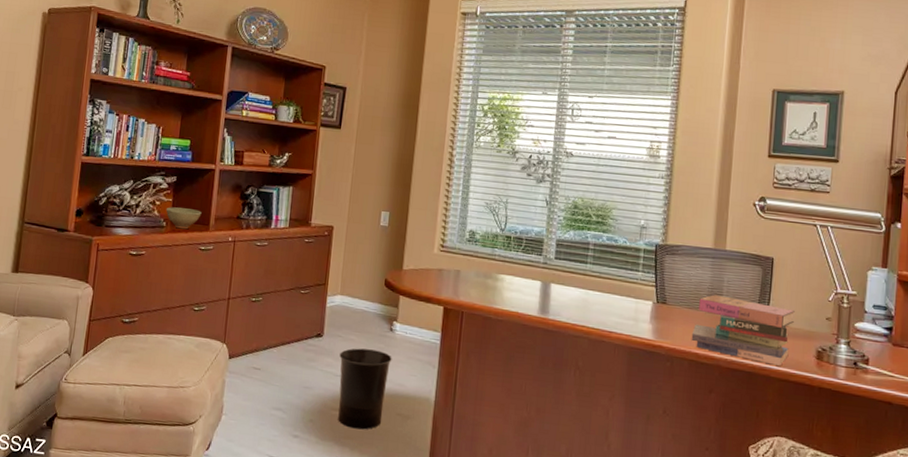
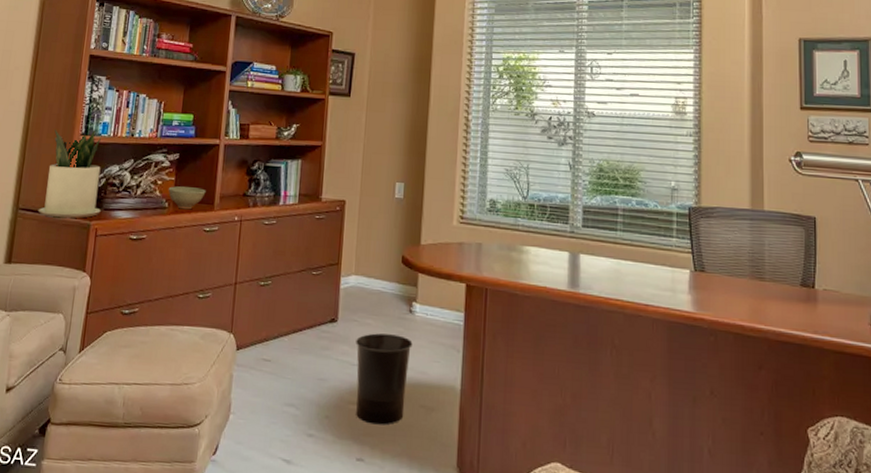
planter: none [42,148,103,234] -> present [38,129,102,219]
books: present [691,295,795,367] -> none [734,260,844,337]

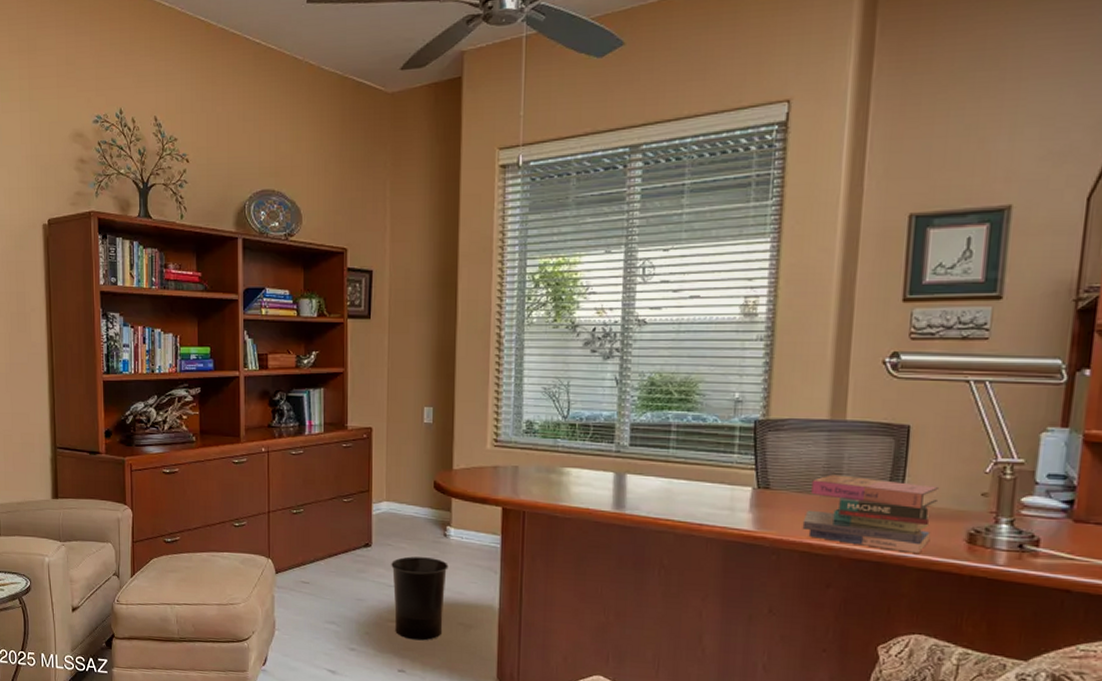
planter: present [38,129,102,219] -> none [74,368,132,455]
bowl: present [168,186,206,210] -> none [194,420,231,443]
books: none [734,260,844,337] -> present [802,474,939,555]

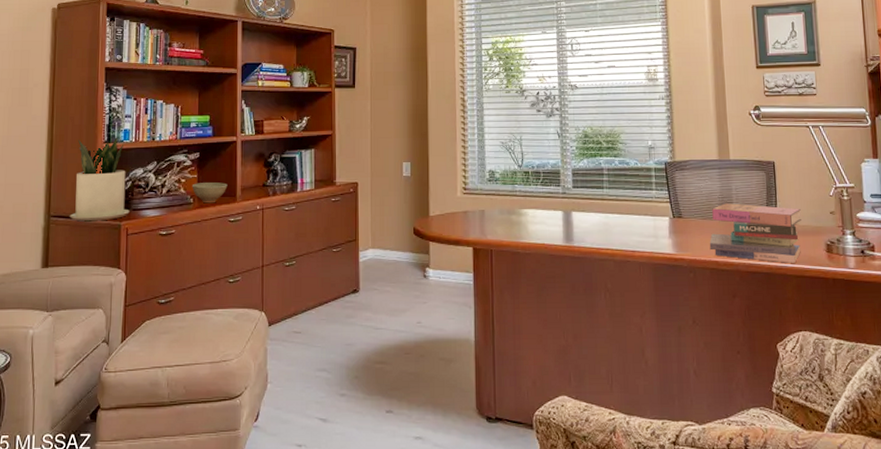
planter: none [74,368,132,455] -> present [69,137,130,222]
bowl: none [194,420,231,443] -> present [192,182,228,204]
waste bin: present [391,556,449,641] -> none [377,298,429,379]

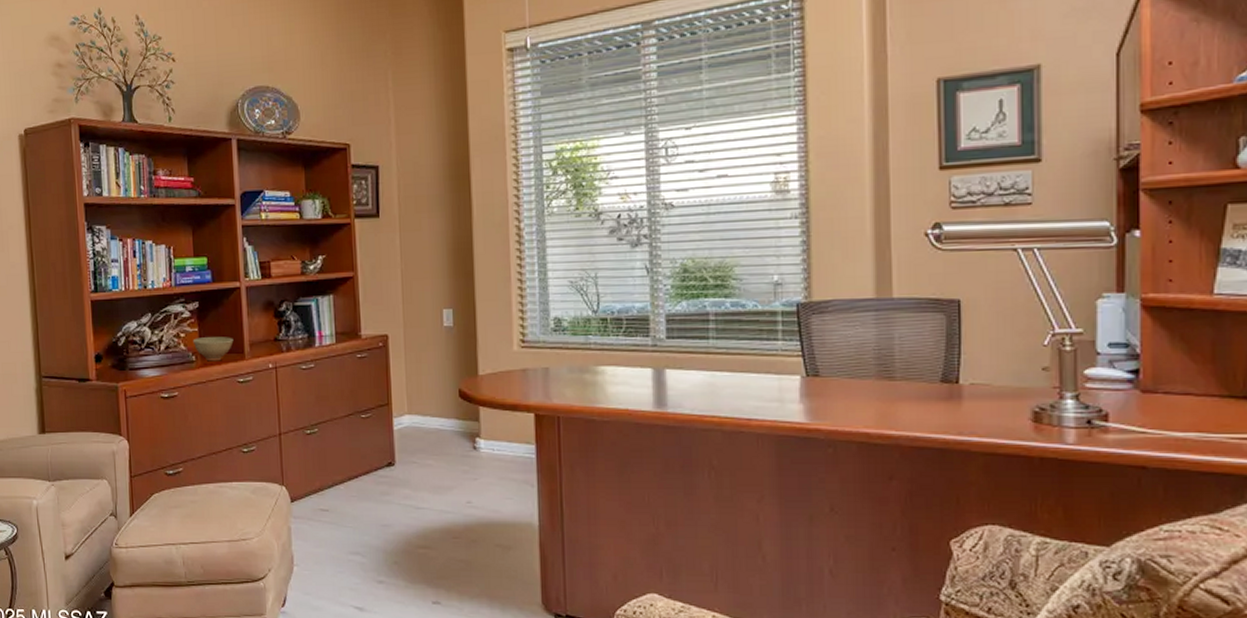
planter: present [69,137,130,222] -> none [61,285,126,383]
books: present [709,203,801,264] -> none [857,357,997,438]

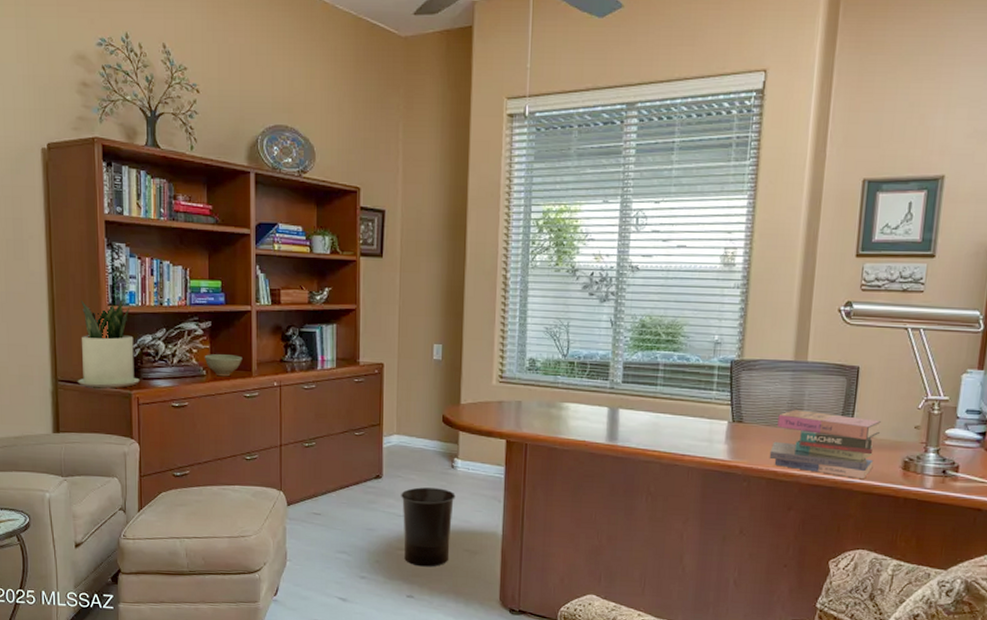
planter: none [61,285,126,383] -> present [77,299,140,389]
waste bin: none [417,474,481,567] -> present [401,487,456,567]
books: none [857,357,997,438] -> present [769,410,881,480]

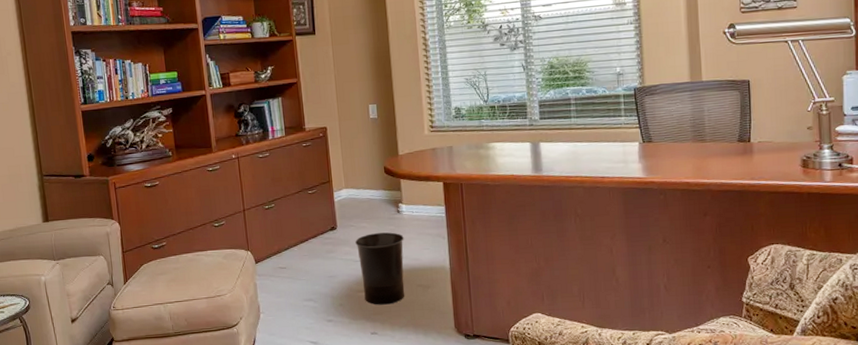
planter: present [77,299,140,389] -> none [57,98,115,179]
bowl: present [204,354,242,377] -> none [169,135,203,156]
books: present [769,410,881,480] -> none [680,124,777,181]

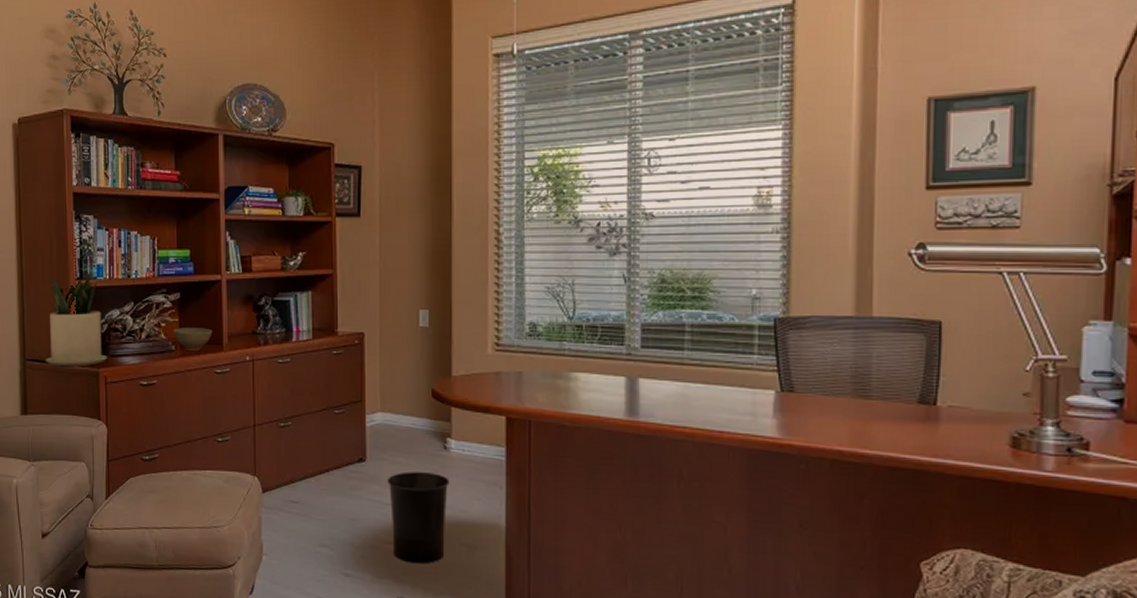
planter: none [57,98,115,179] -> present [45,273,107,367]
bowl: none [169,135,203,156] -> present [173,328,213,352]

